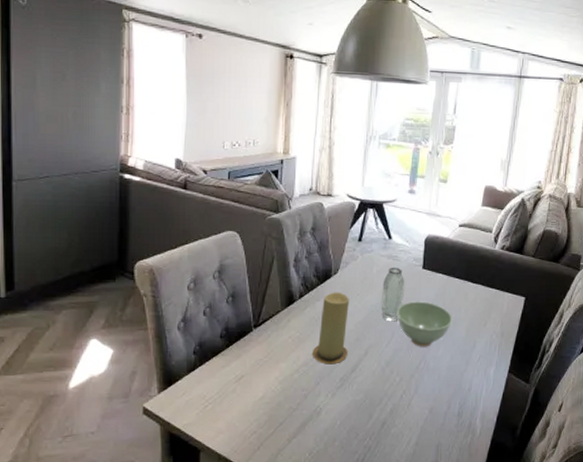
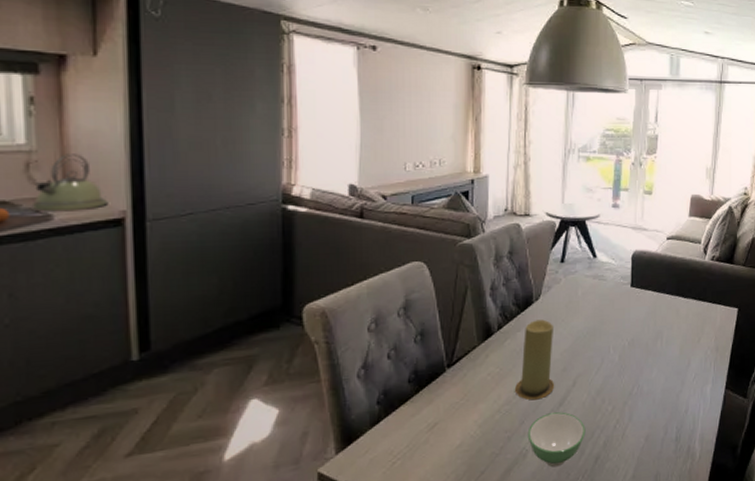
bowl: none [322,378,375,427] -> present [527,412,586,468]
vase: present [380,267,405,322] -> none [588,287,613,347]
bowl: present [396,301,453,347] -> none [605,321,665,371]

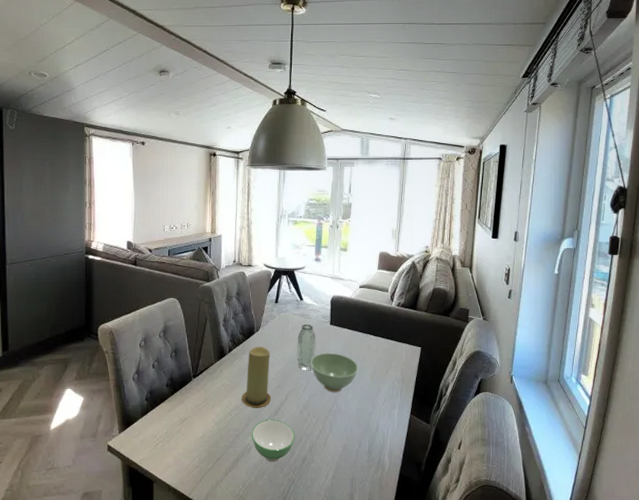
vase: none [588,287,613,347] -> present [296,324,316,371]
bowl: none [605,321,665,371] -> present [310,353,359,392]

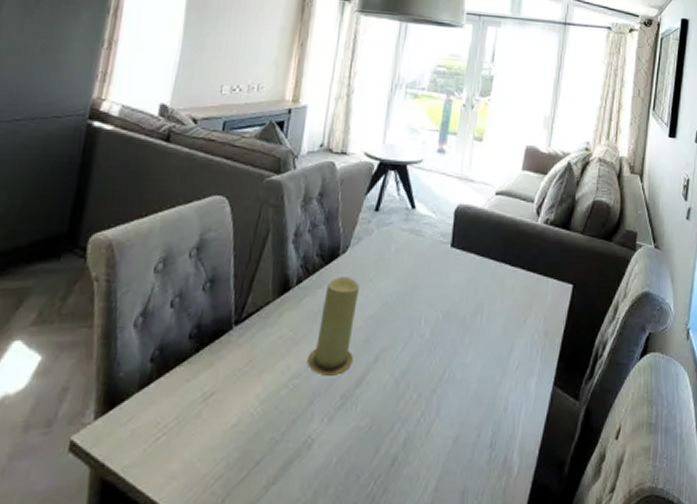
bowl: present [251,419,295,462] -> none [315,394,384,466]
vase: present [296,324,316,371] -> none [398,244,429,317]
bowl: present [310,353,359,392] -> none [417,289,486,351]

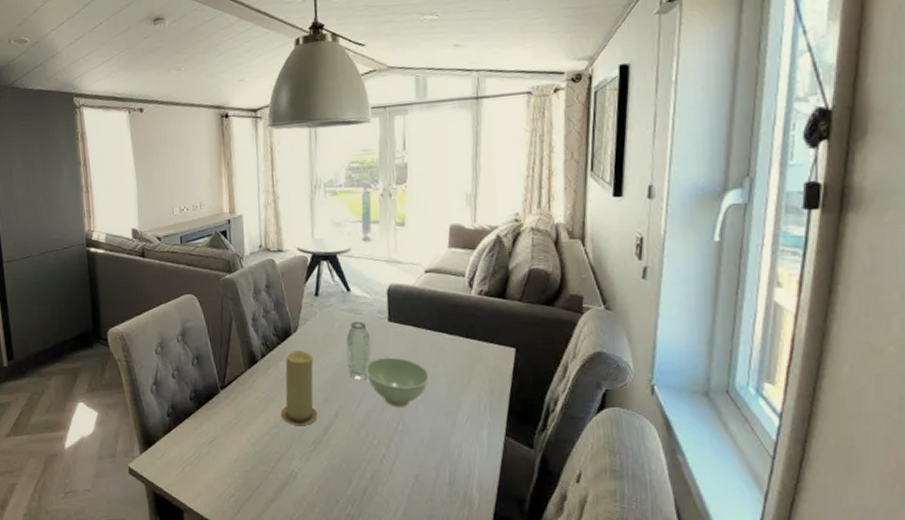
vase: none [398,244,429,317] -> present [345,321,372,380]
bowl: none [417,289,486,351] -> present [365,357,430,407]

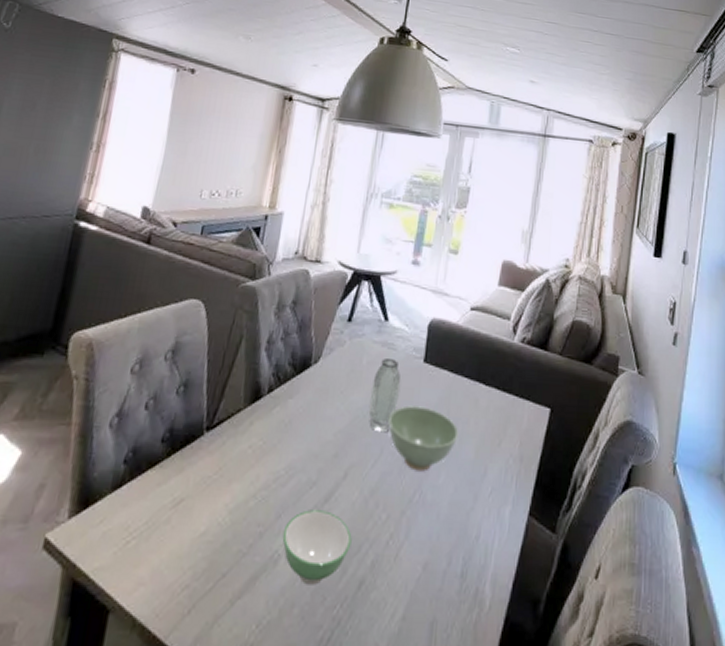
candle: present [281,350,318,426] -> none [276,387,331,489]
bowl: none [295,440,352,493] -> present [282,510,352,585]

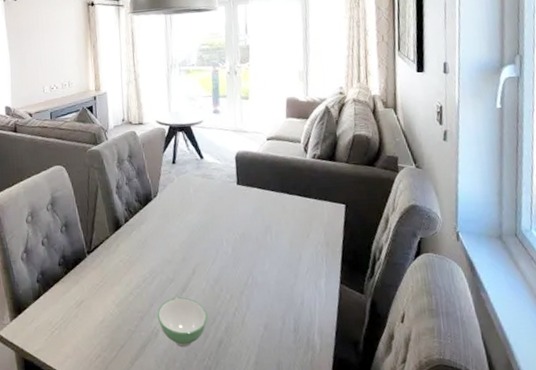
vase: present [369,357,401,433] -> none [200,185,224,239]
bowl: present [388,405,459,472] -> none [217,216,275,263]

